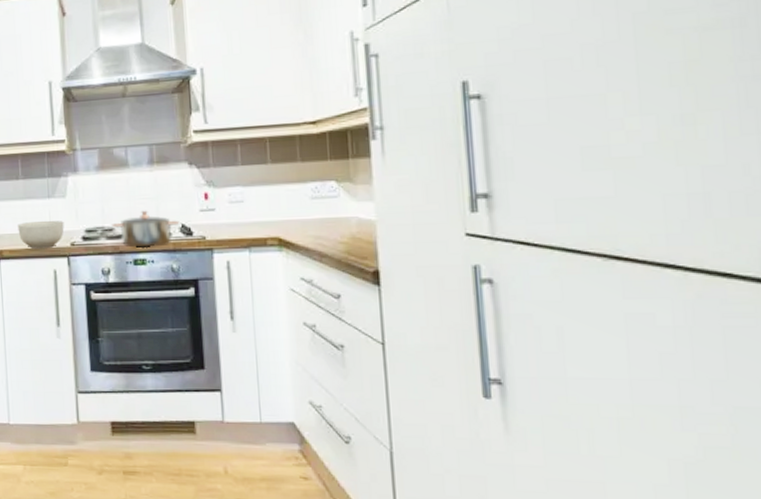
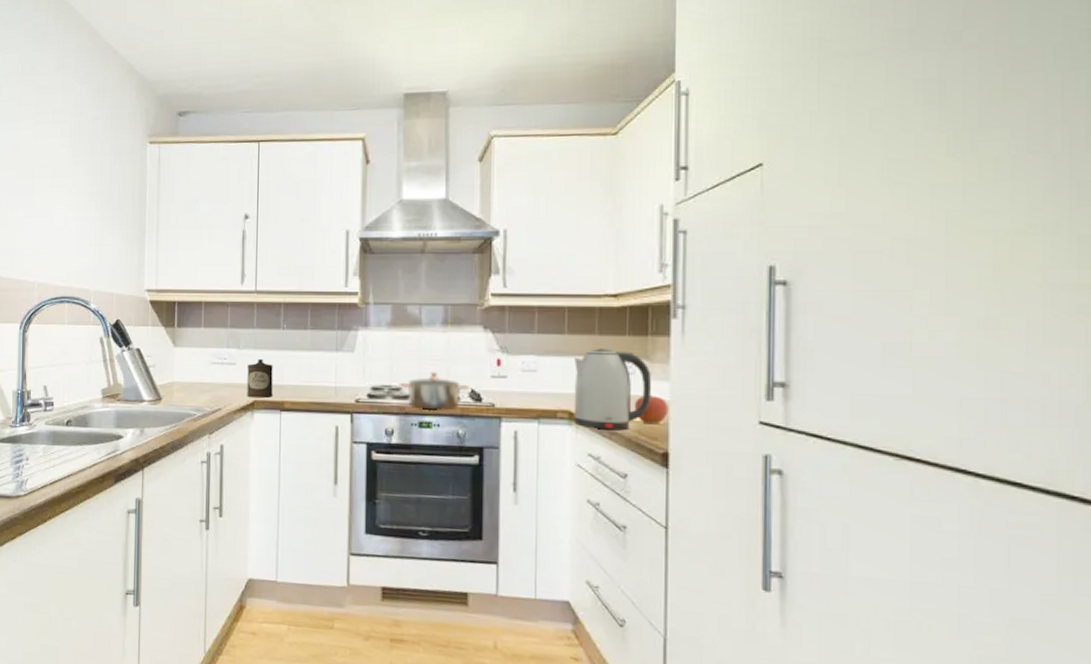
bowl: present [17,220,64,250] -> none [302,374,350,404]
kettle: none [279,174,358,254] -> present [574,348,652,431]
fruit: none [341,216,376,245] -> present [634,395,669,425]

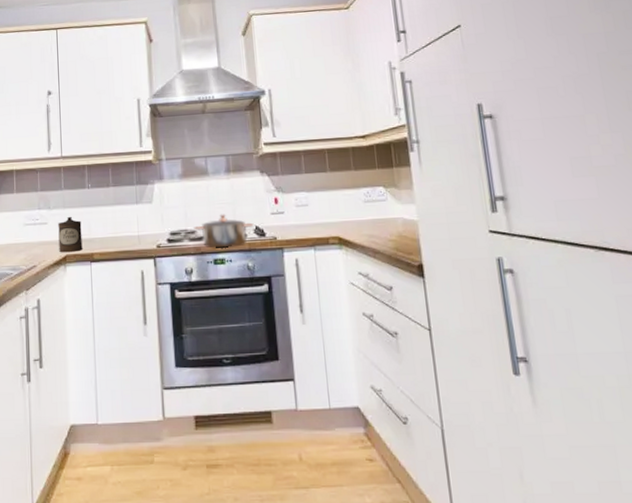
kettle: present [574,348,652,431] -> none [337,181,403,251]
fruit: present [634,395,669,425] -> none [389,217,418,242]

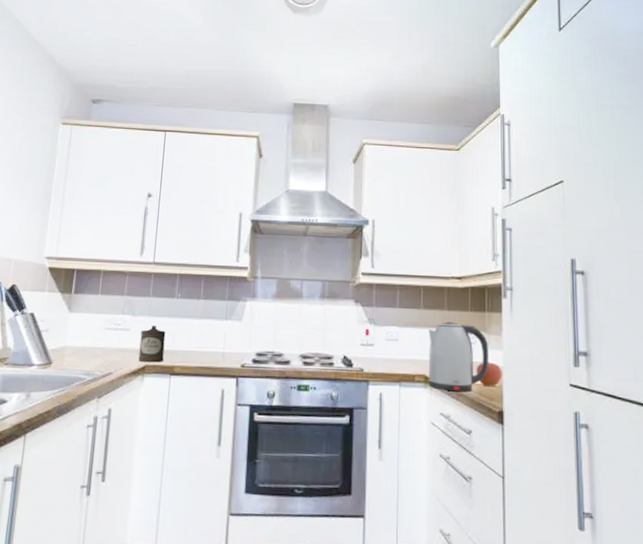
cooking pot: present [193,214,254,248] -> none [281,339,342,375]
kettle: none [337,181,403,251] -> present [428,322,489,392]
fruit: none [389,217,418,242] -> present [476,362,502,387]

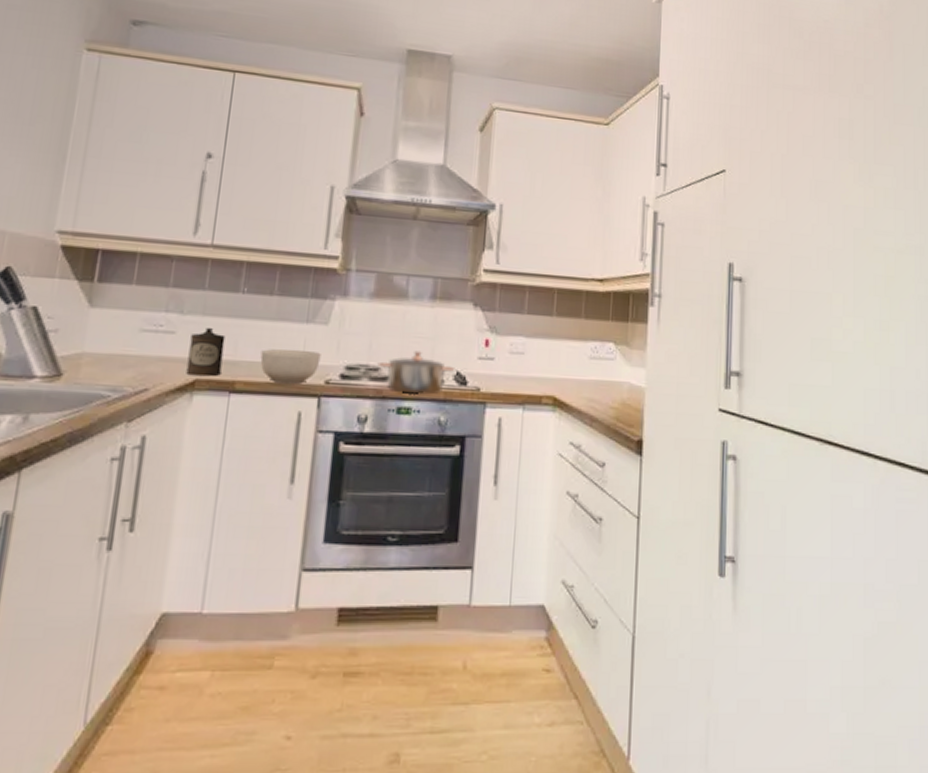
bowl: none [192,340,237,369] -> present [260,349,321,386]
cooking pot: none [281,339,342,375] -> present [377,350,455,395]
kettle: present [428,322,489,392] -> none [557,332,631,418]
fruit: present [476,362,502,387] -> none [613,382,644,411]

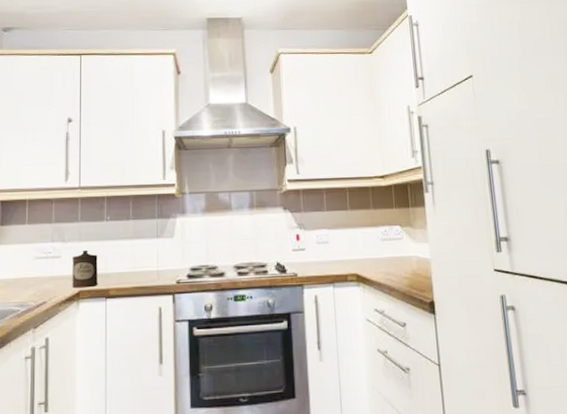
bowl: present [260,349,321,386] -> none [126,259,171,288]
cooking pot: present [377,350,455,395] -> none [215,250,276,285]

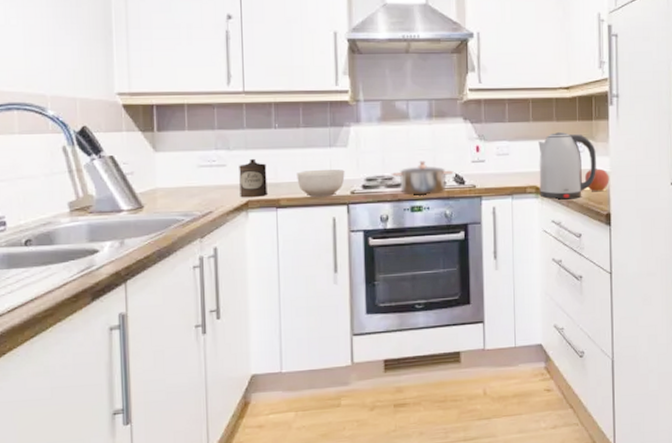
bowl: none [126,259,171,288] -> present [297,169,345,198]
cooking pot: none [215,250,276,285] -> present [391,160,454,196]
kettle: none [357,220,417,288] -> present [538,132,597,200]
fruit: none [405,255,431,279] -> present [584,168,610,192]

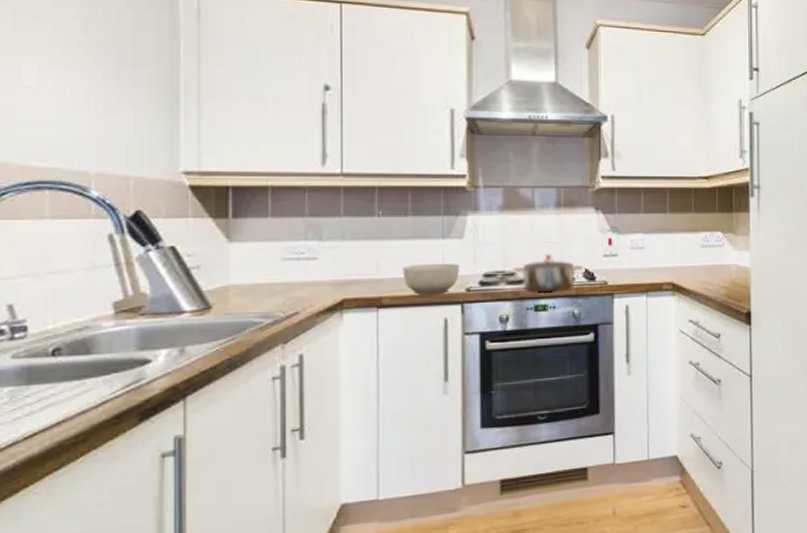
canister: present [239,158,267,198] -> none [333,250,367,297]
kettle: present [538,132,597,200] -> none [676,225,737,298]
fruit: present [584,168,610,192] -> none [724,264,750,289]

